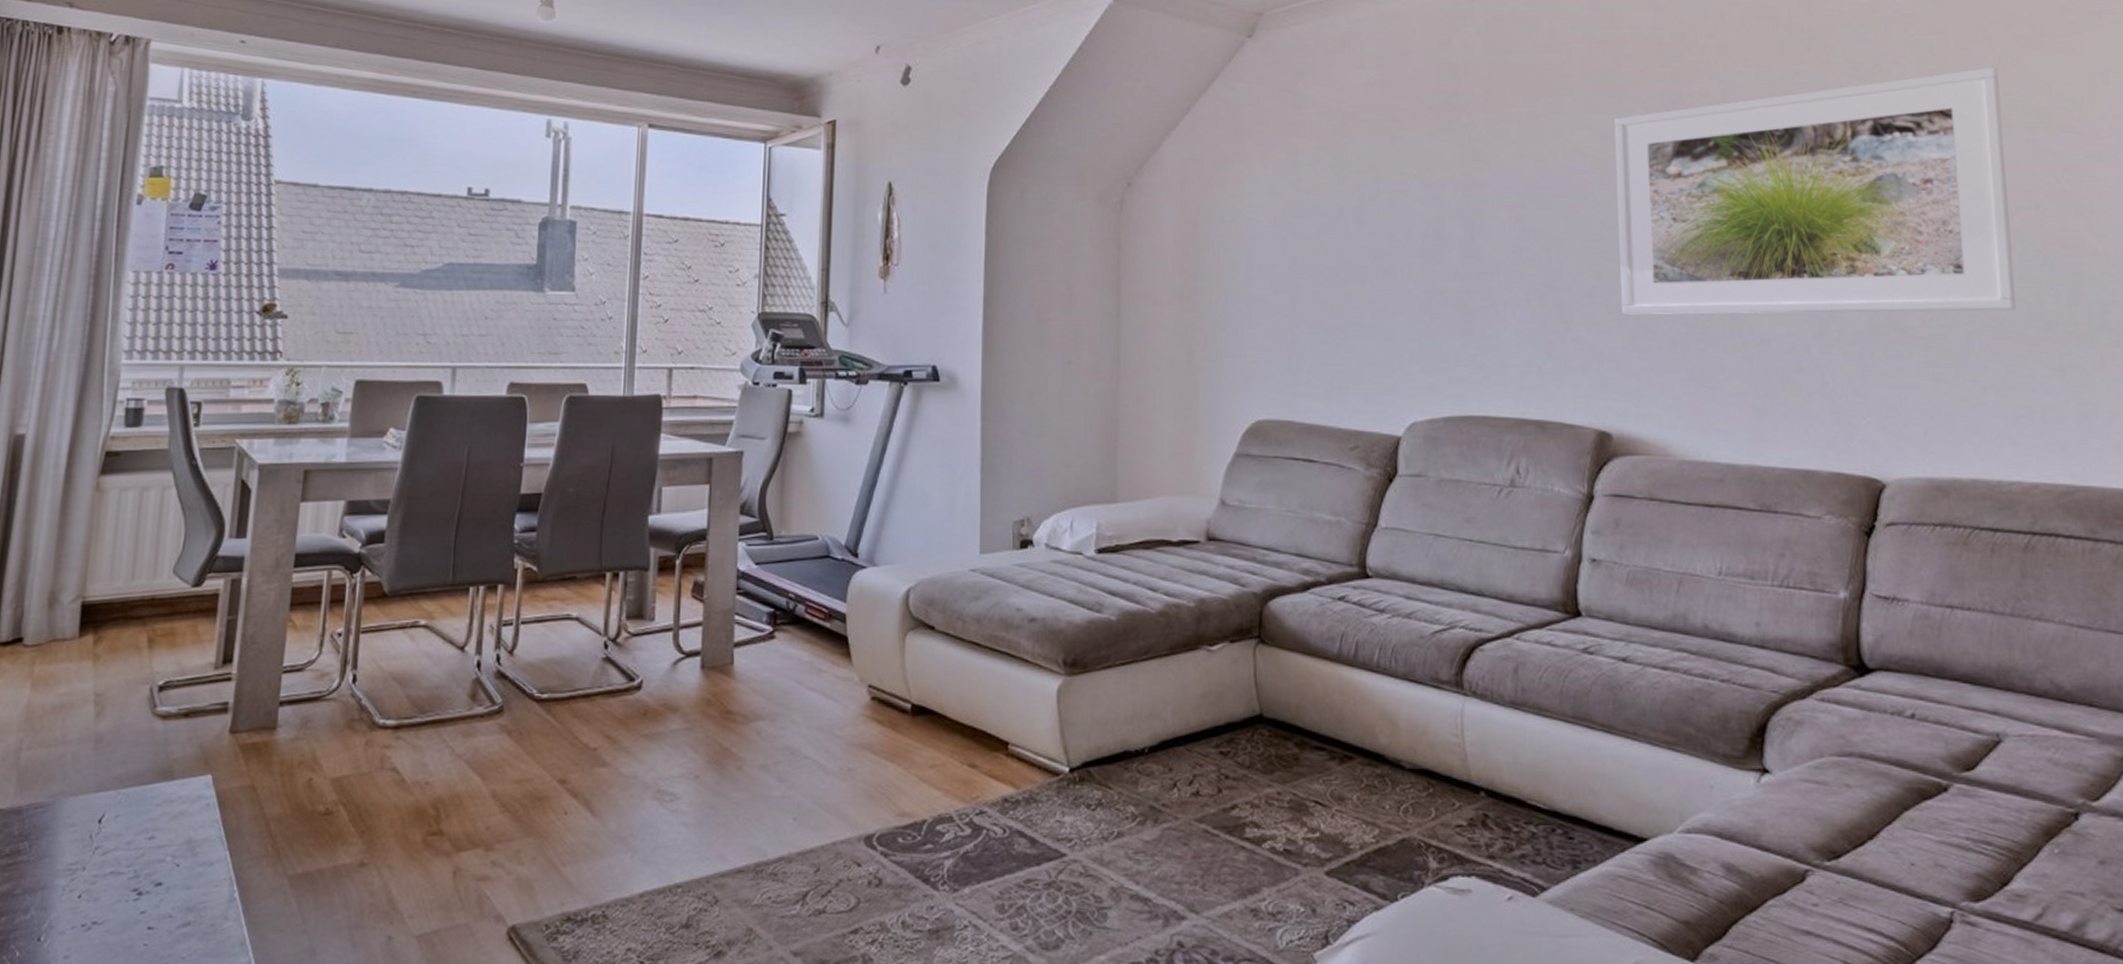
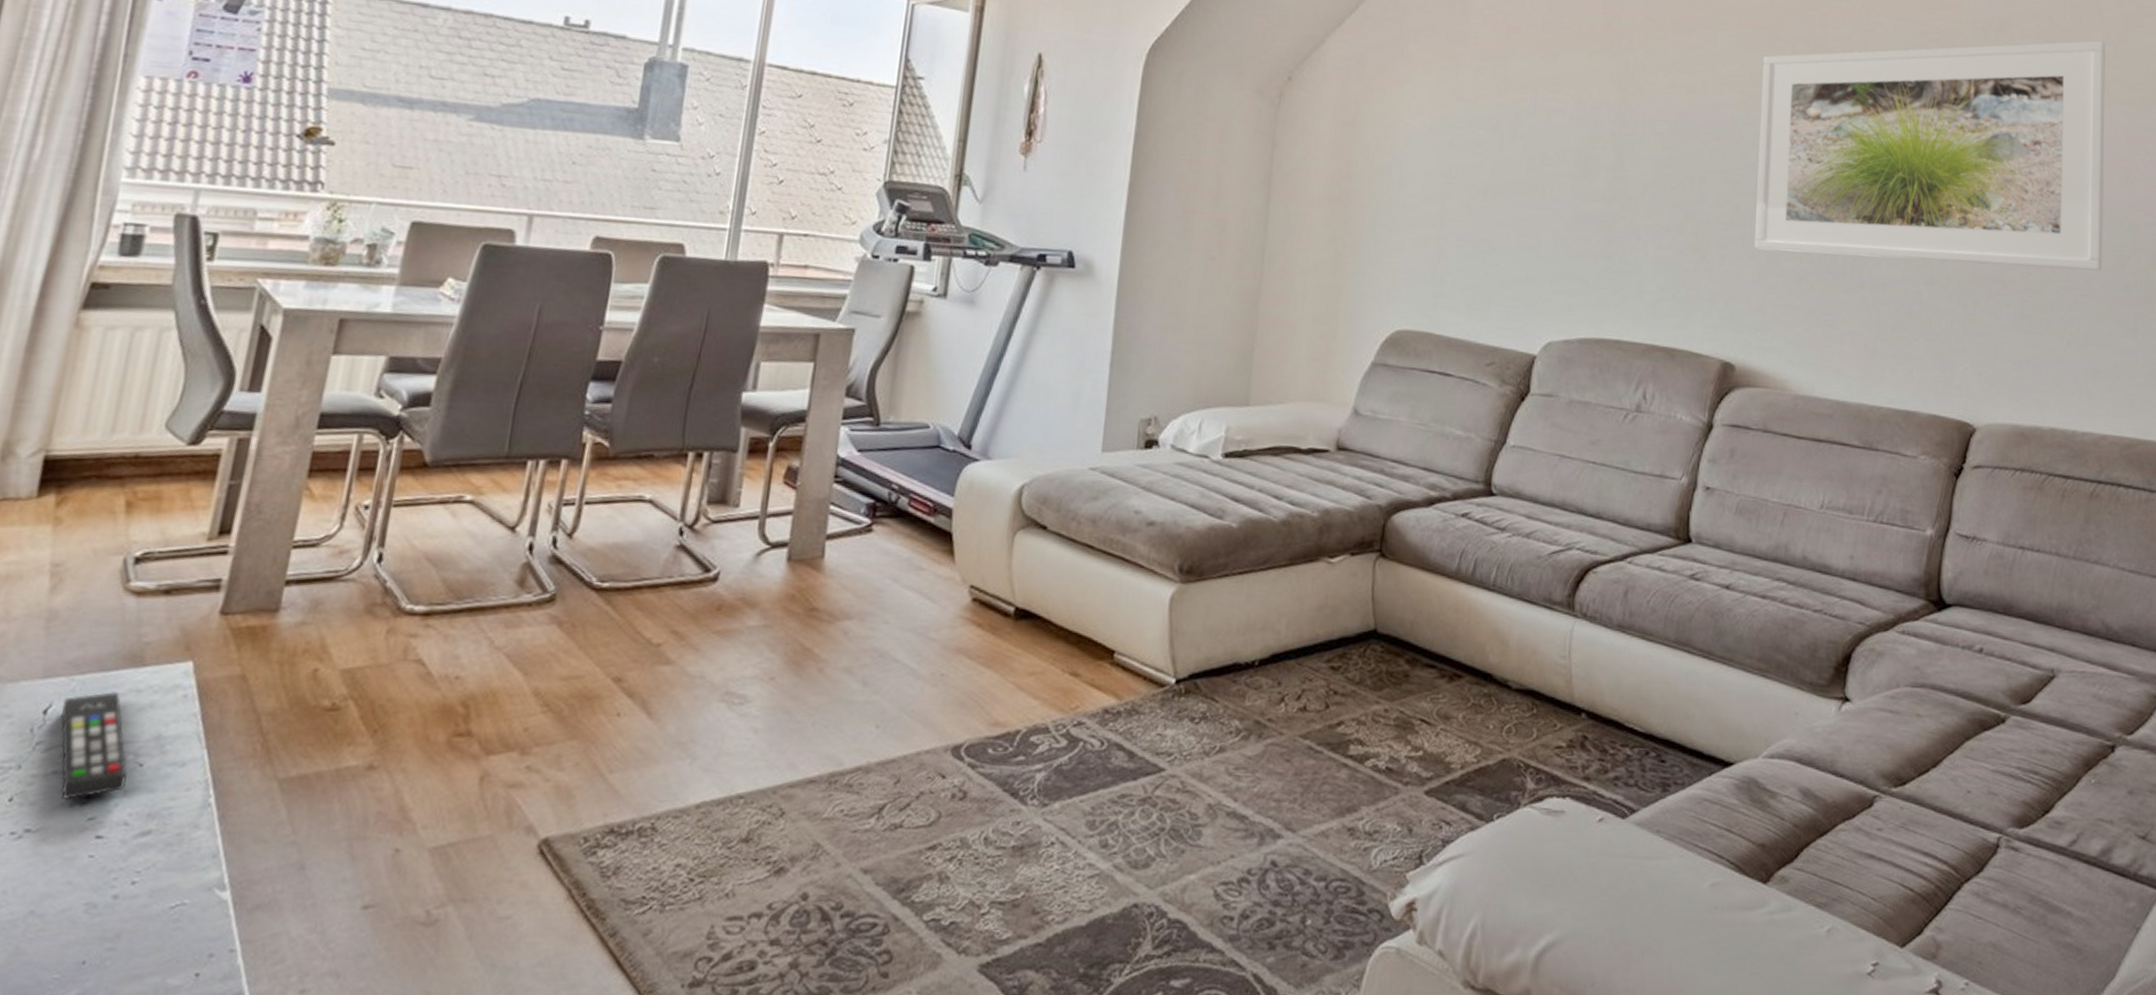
remote control: none [111,803,168,896] -> present [60,692,127,799]

